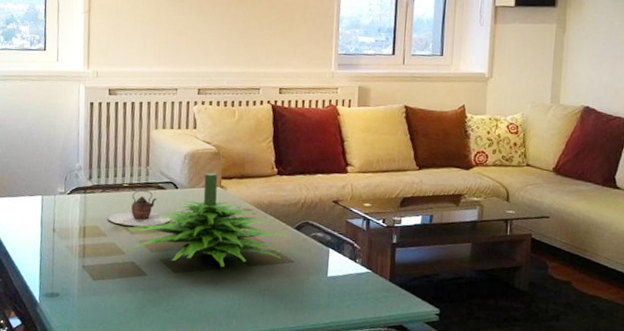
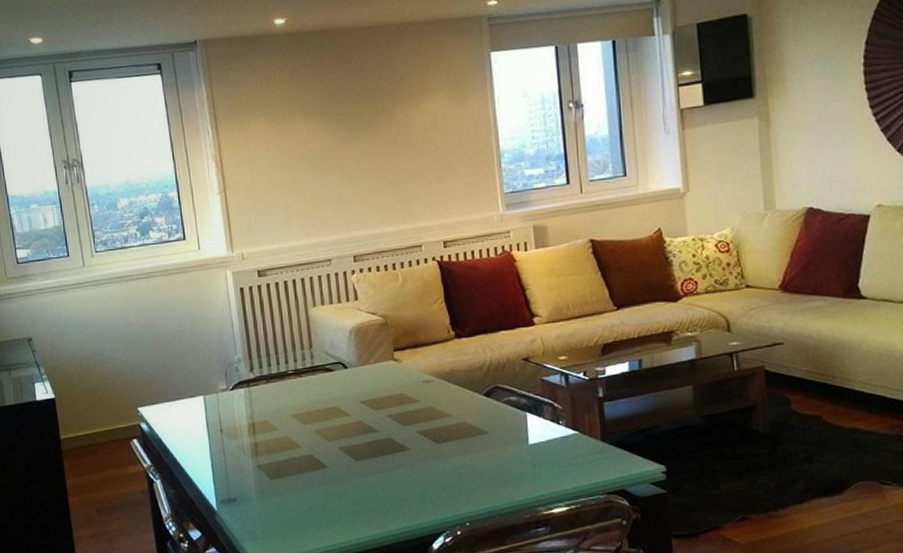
teapot: present [108,189,170,227] -> none [276,374,344,416]
plant: present [129,172,291,267] -> none [300,345,480,448]

